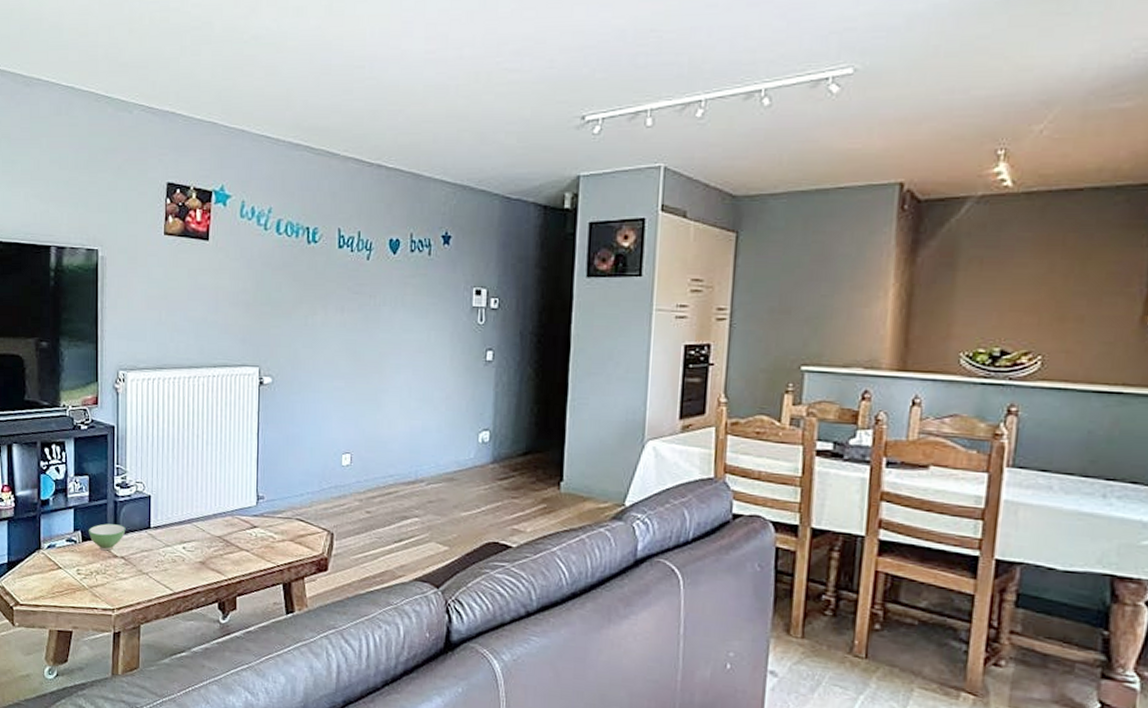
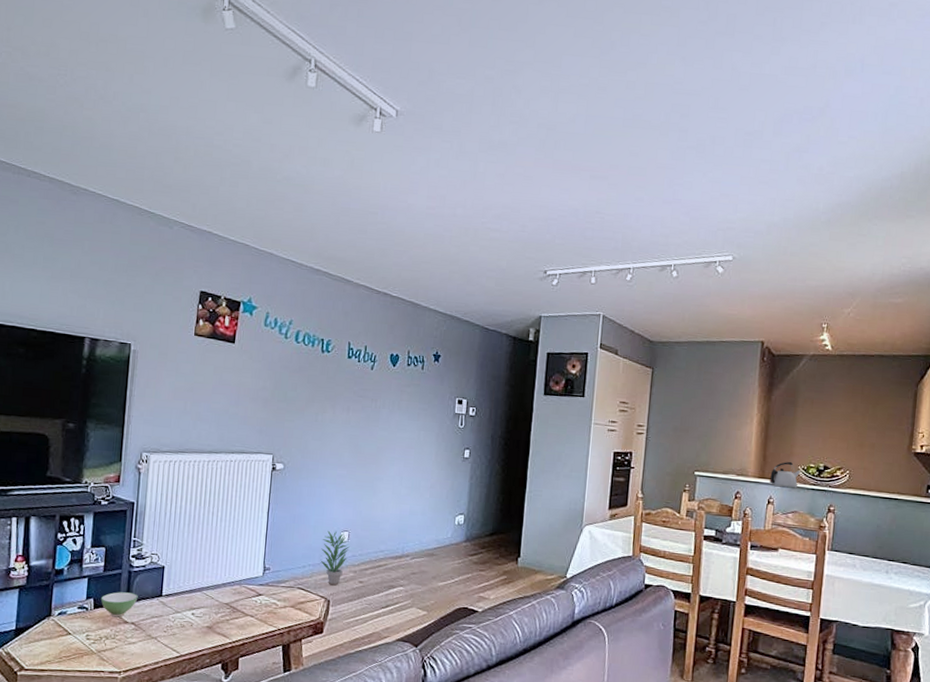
potted plant: none [320,452,353,518] -> present [320,530,350,587]
kettle: none [915,347,964,383] -> present [770,462,801,489]

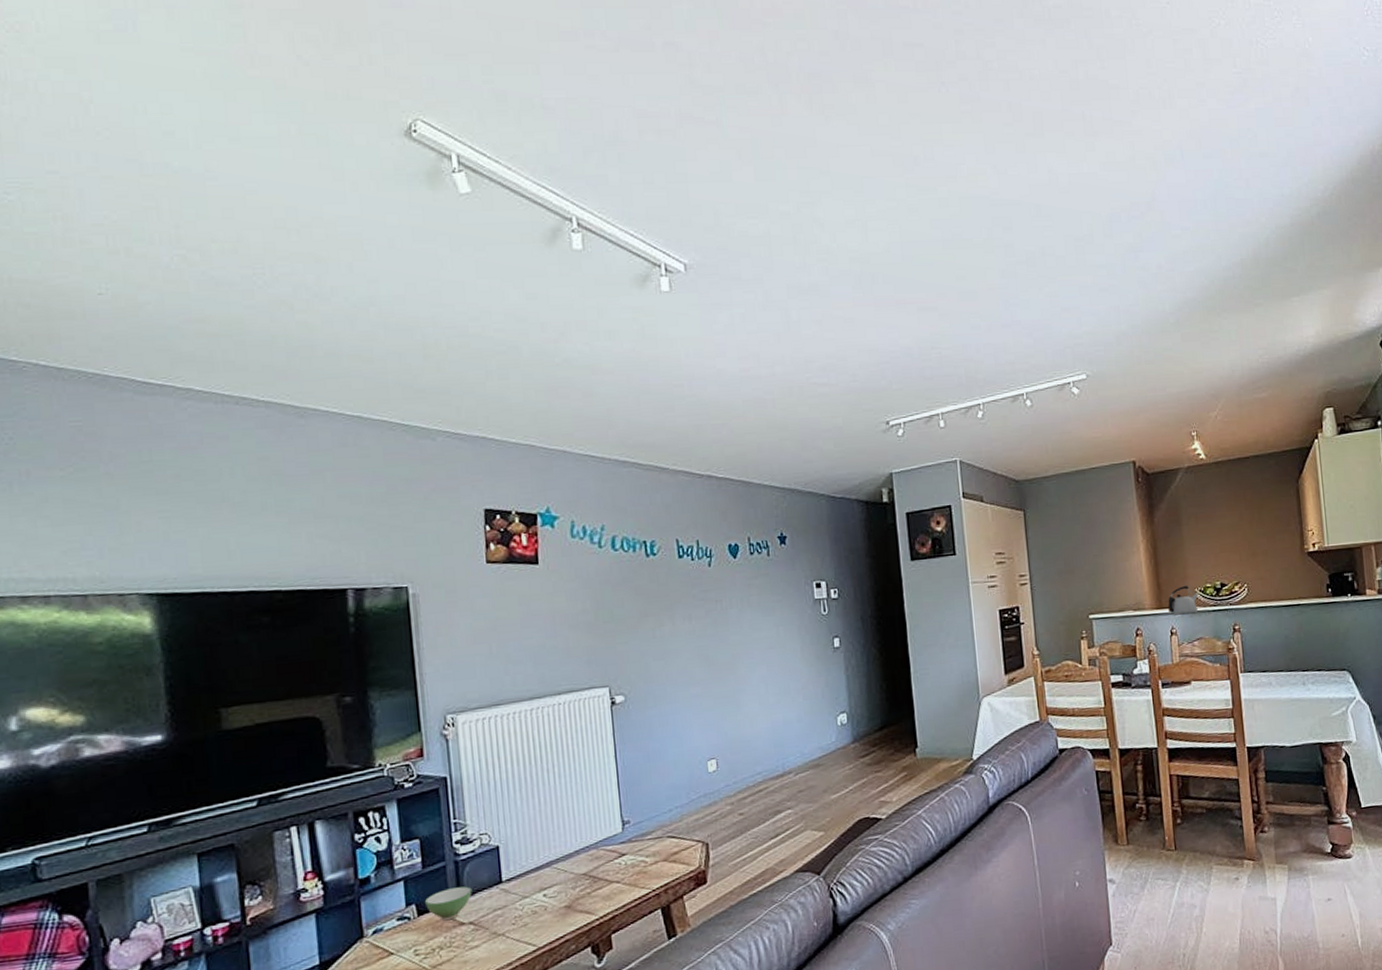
potted plant: present [320,530,350,587] -> none [686,761,721,827]

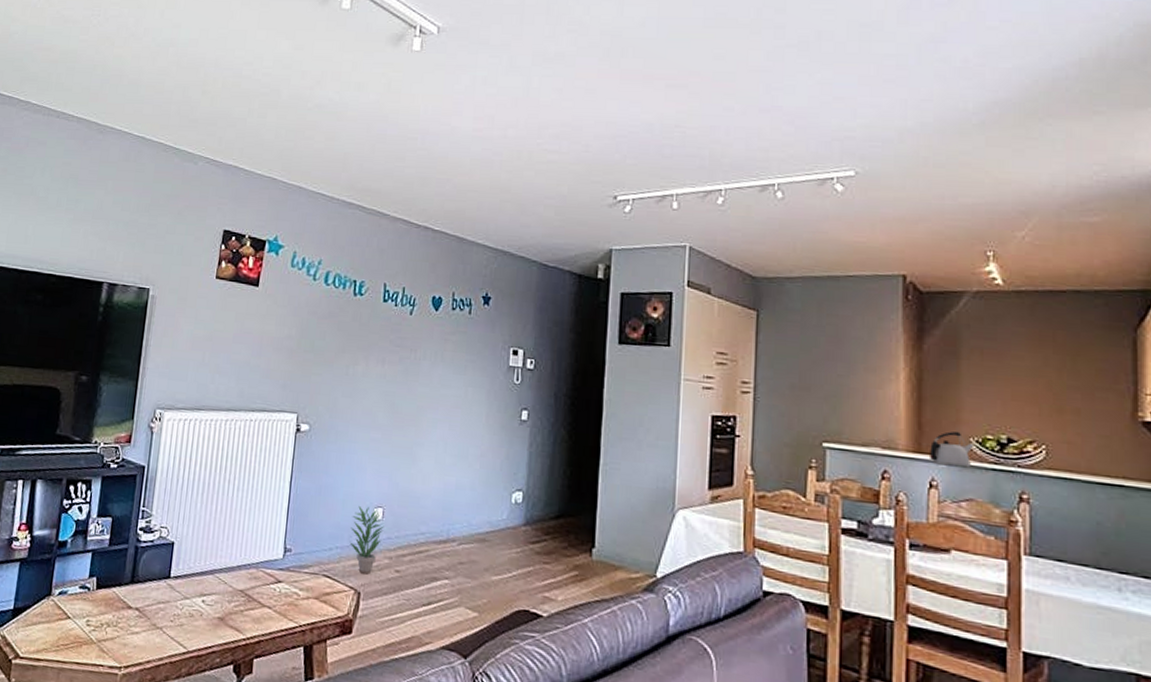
bowl: present [424,886,472,921] -> none [104,570,144,601]
potted plant: none [686,761,721,827] -> present [349,505,384,576]

